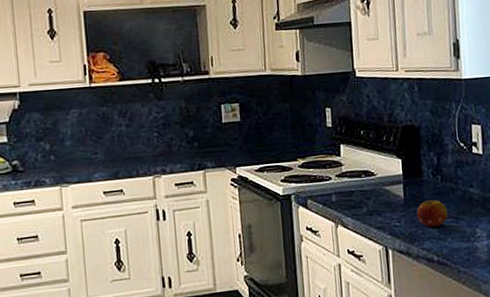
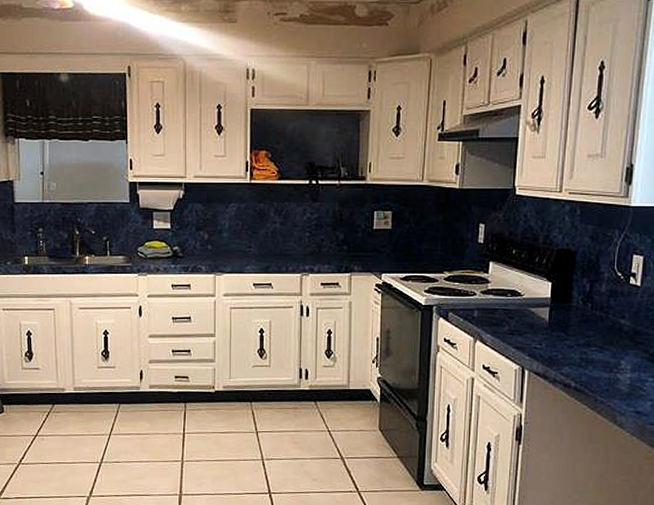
fruit: present [416,200,448,228] -> none [559,327,593,354]

